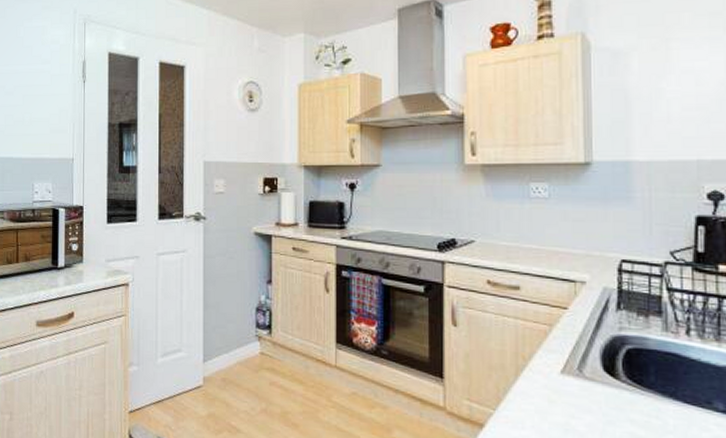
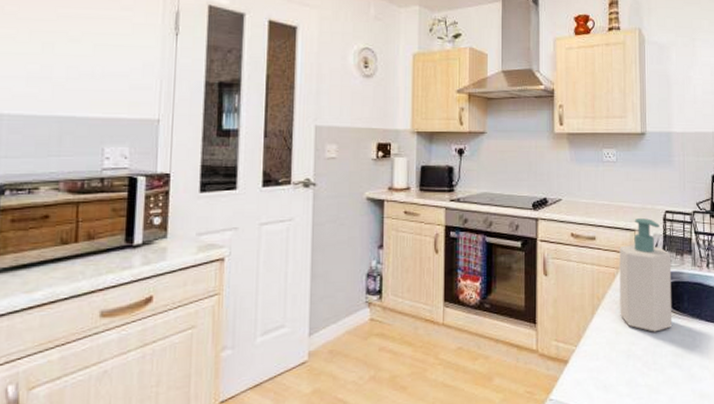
soap bottle: none [553,267,631,407] -> present [619,218,673,332]

